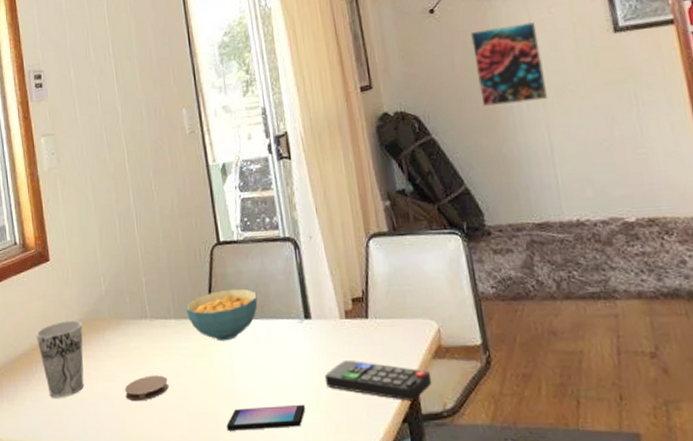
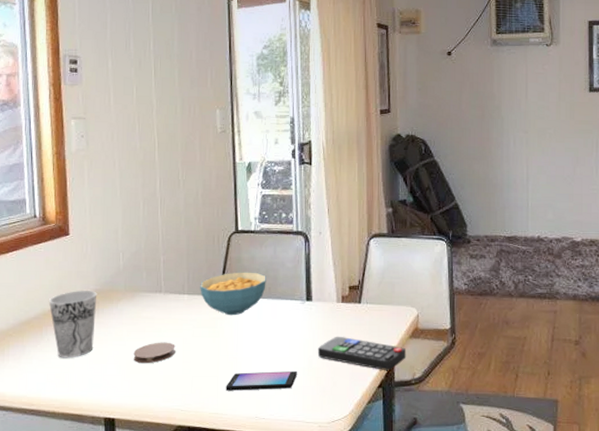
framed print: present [470,21,549,106] -> none [477,73,532,140]

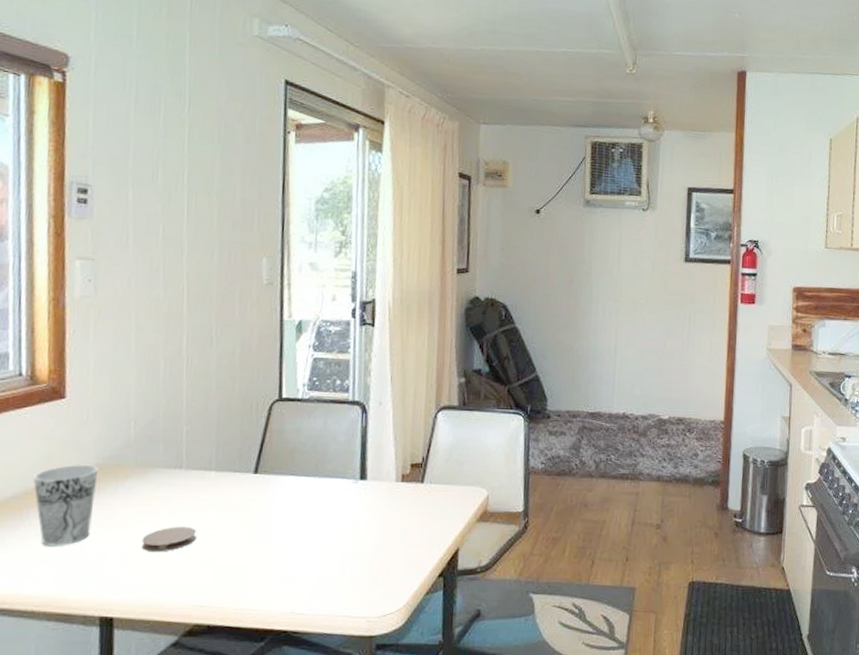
cereal bowl: present [200,272,266,316] -> none [231,445,314,496]
smartphone: present [226,370,297,391] -> none [257,558,345,583]
remote control: present [317,336,407,370] -> none [370,519,473,557]

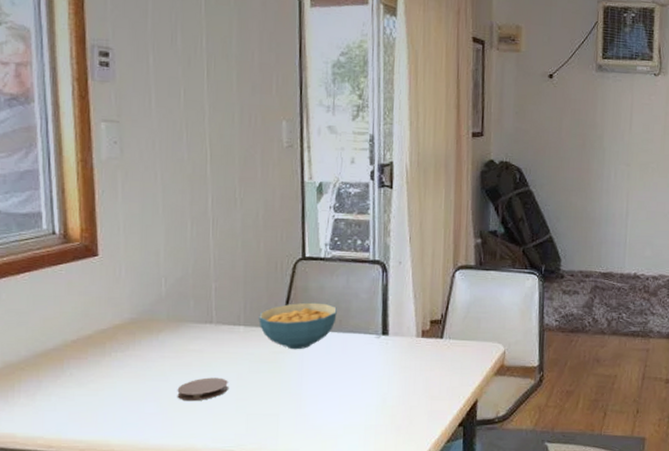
cup: present [33,464,99,546] -> none [72,318,133,395]
cereal bowl: none [231,445,314,496] -> present [259,302,337,350]

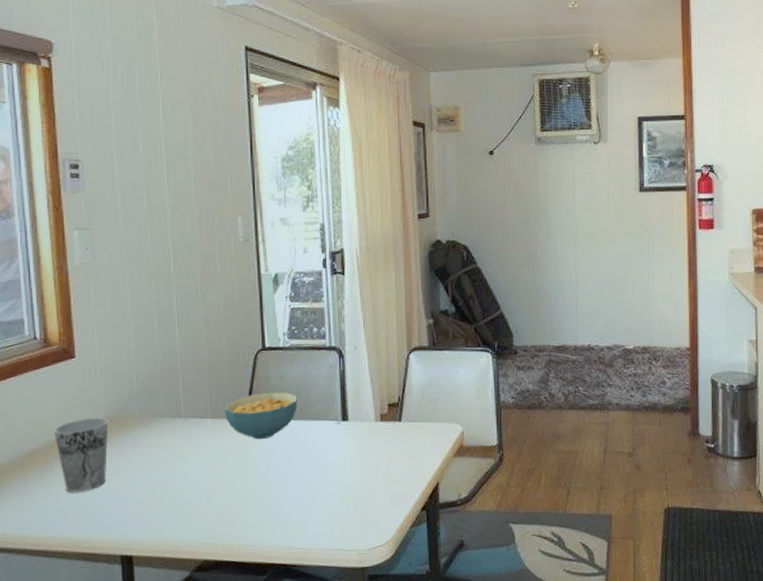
cup: none [72,318,133,395] -> present [54,417,109,493]
coaster: present [177,377,228,401] -> none [151,470,198,495]

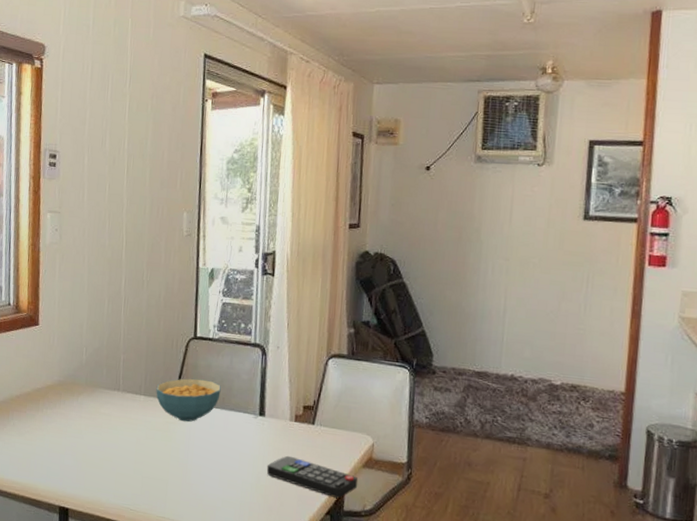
cup: present [54,417,109,493] -> none [16,380,60,445]
remote control: none [355,457,451,492] -> present [266,455,359,498]

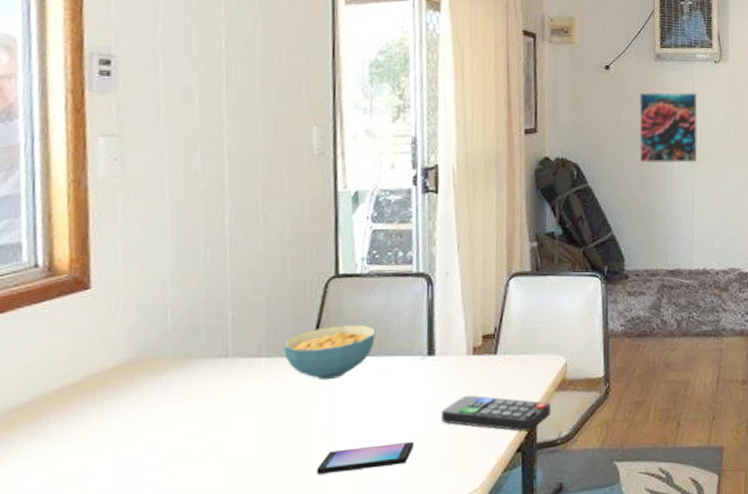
smartphone: none [174,480,245,503] -> present [316,441,414,474]
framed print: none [453,193,517,267] -> present [638,92,698,164]

